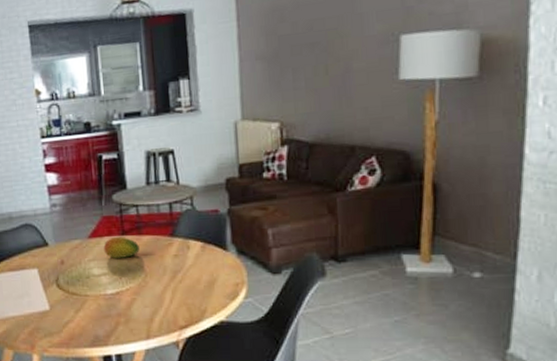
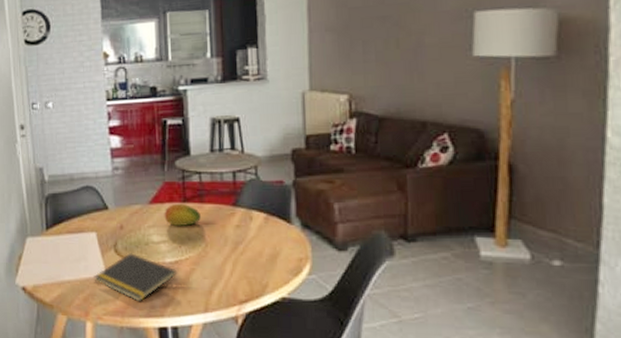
notepad: none [37,287,119,333] -> present [94,253,178,302]

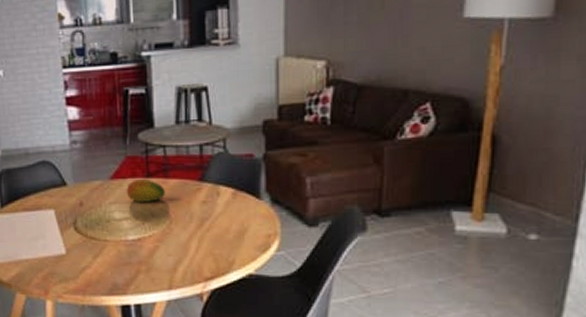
notepad: present [94,253,178,302] -> none [53,231,141,280]

